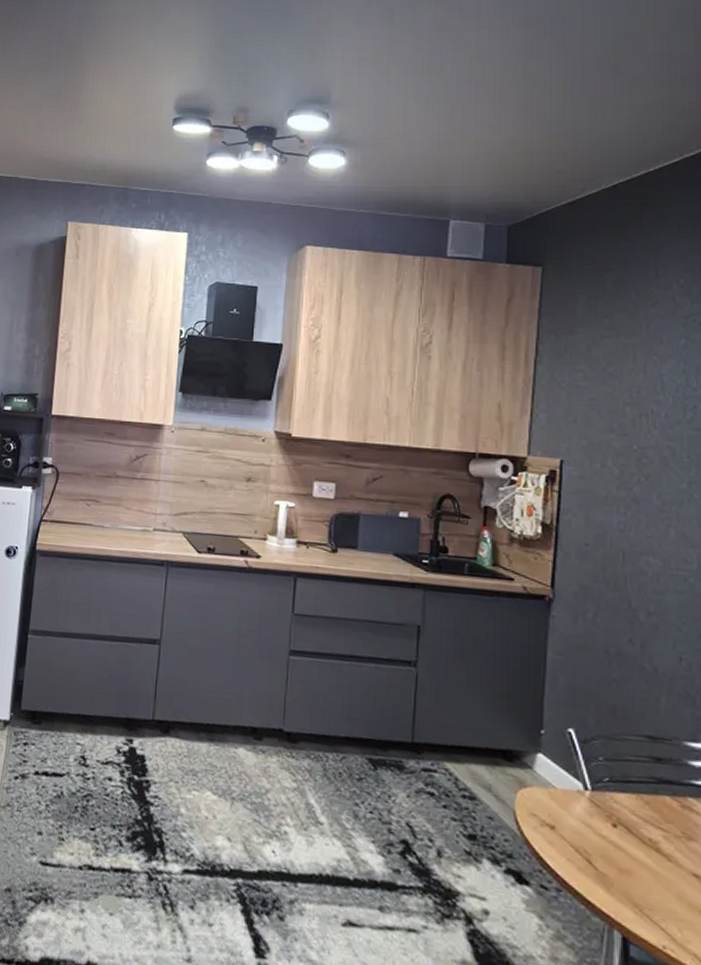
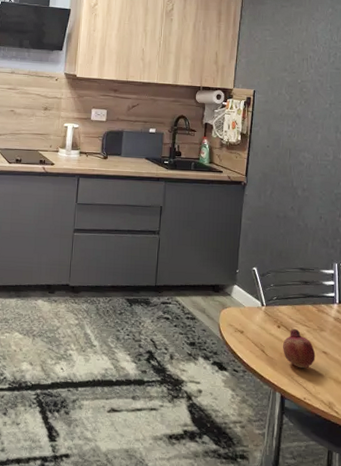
fruit: none [623,830,681,900] -> present [283,328,316,370]

